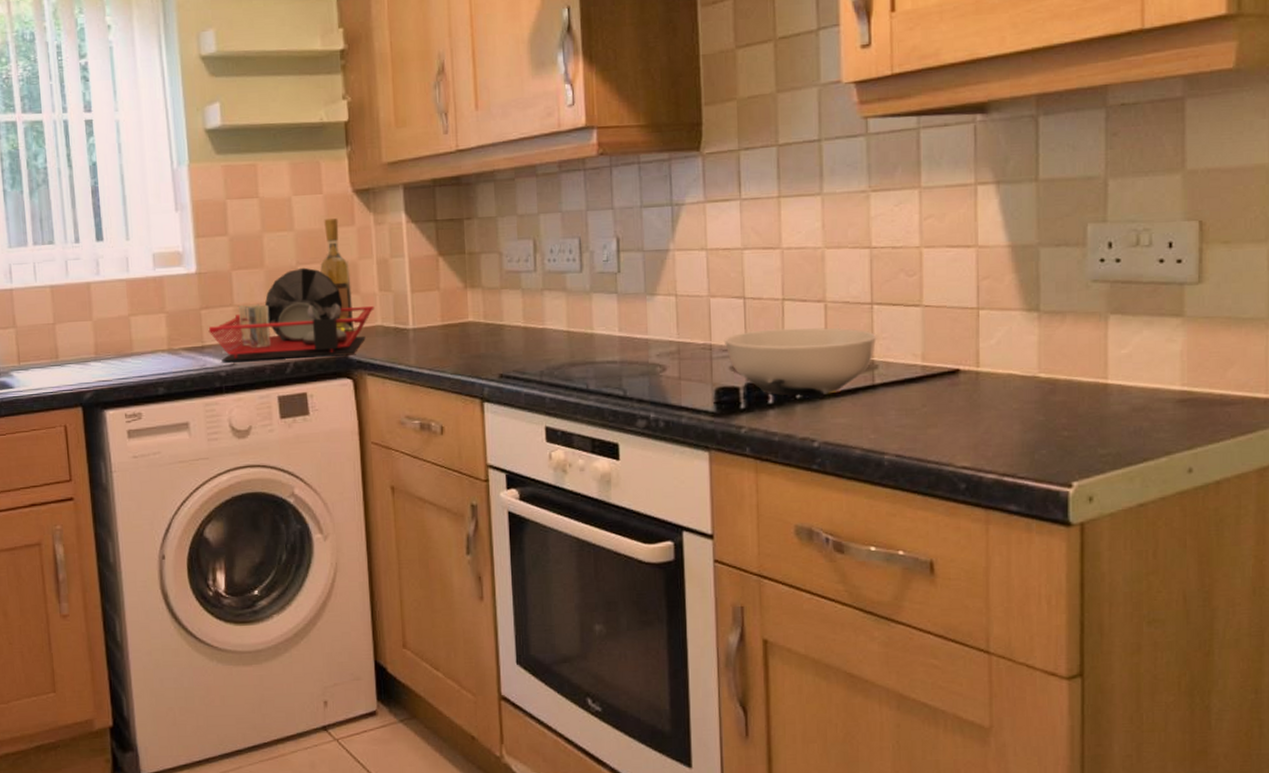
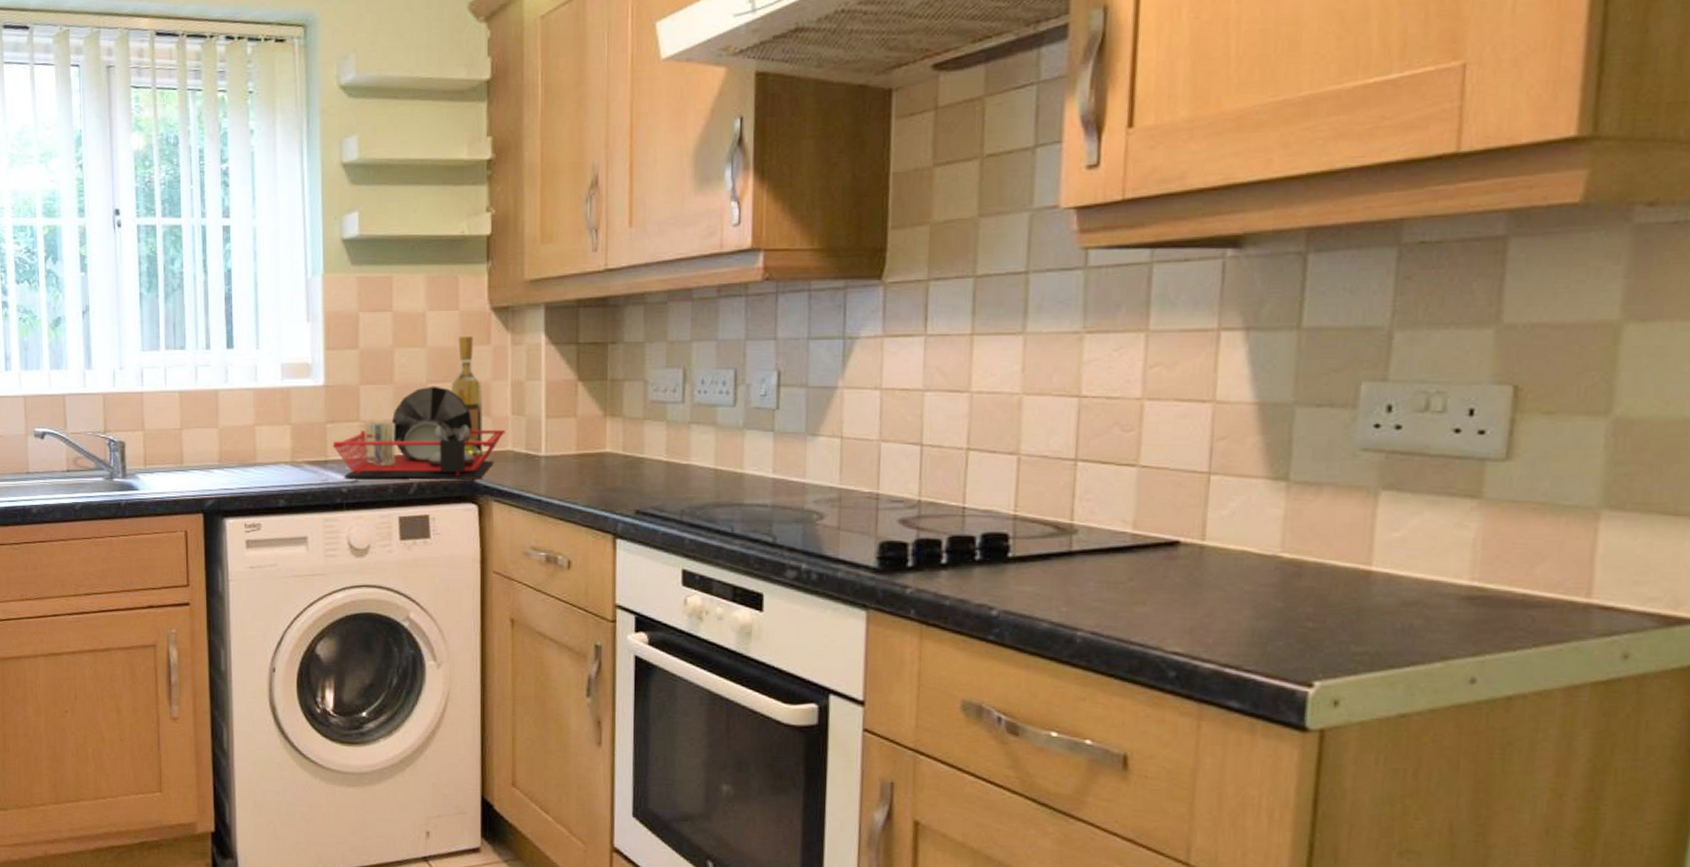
bowl: present [723,327,877,396] -> none [893,481,1079,558]

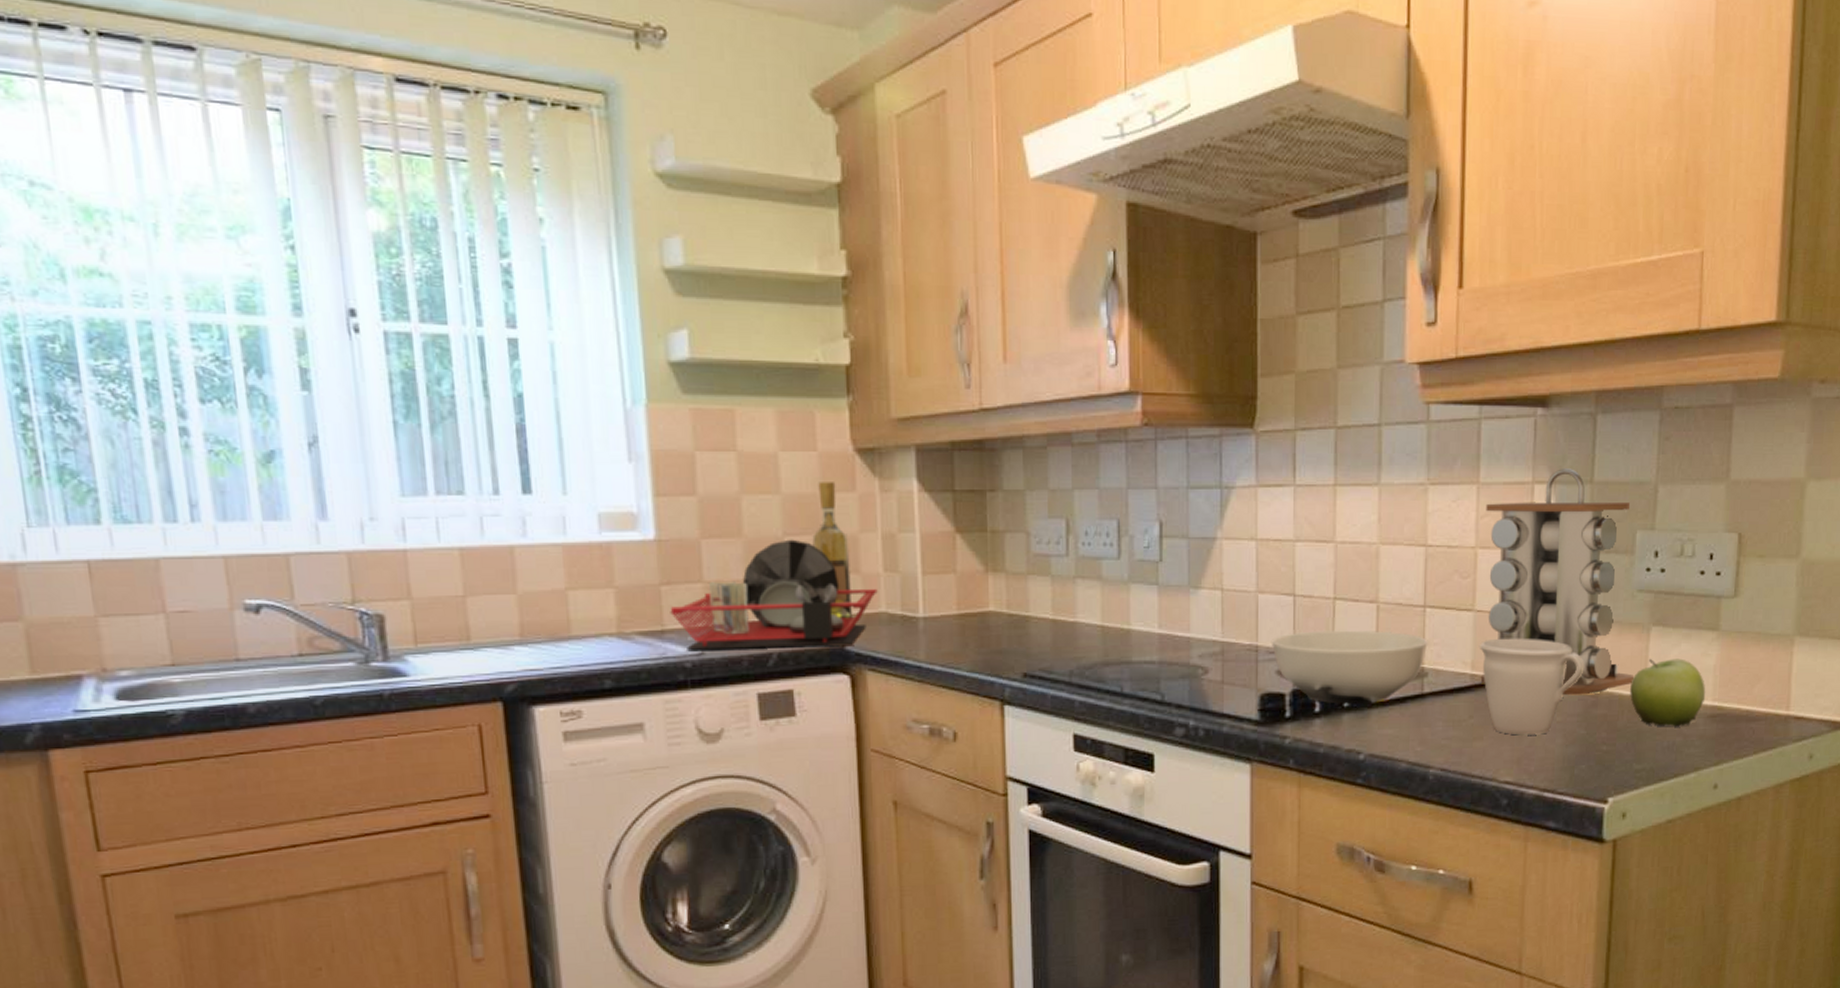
bowl: none [893,481,1079,558] -> present [1271,630,1428,704]
mug: none [1143,496,1284,604] -> present [1479,638,1585,736]
spice rack: none [1144,314,1355,564] -> present [1480,469,1635,696]
fruit: none [1347,526,1461,608] -> present [1630,658,1706,727]

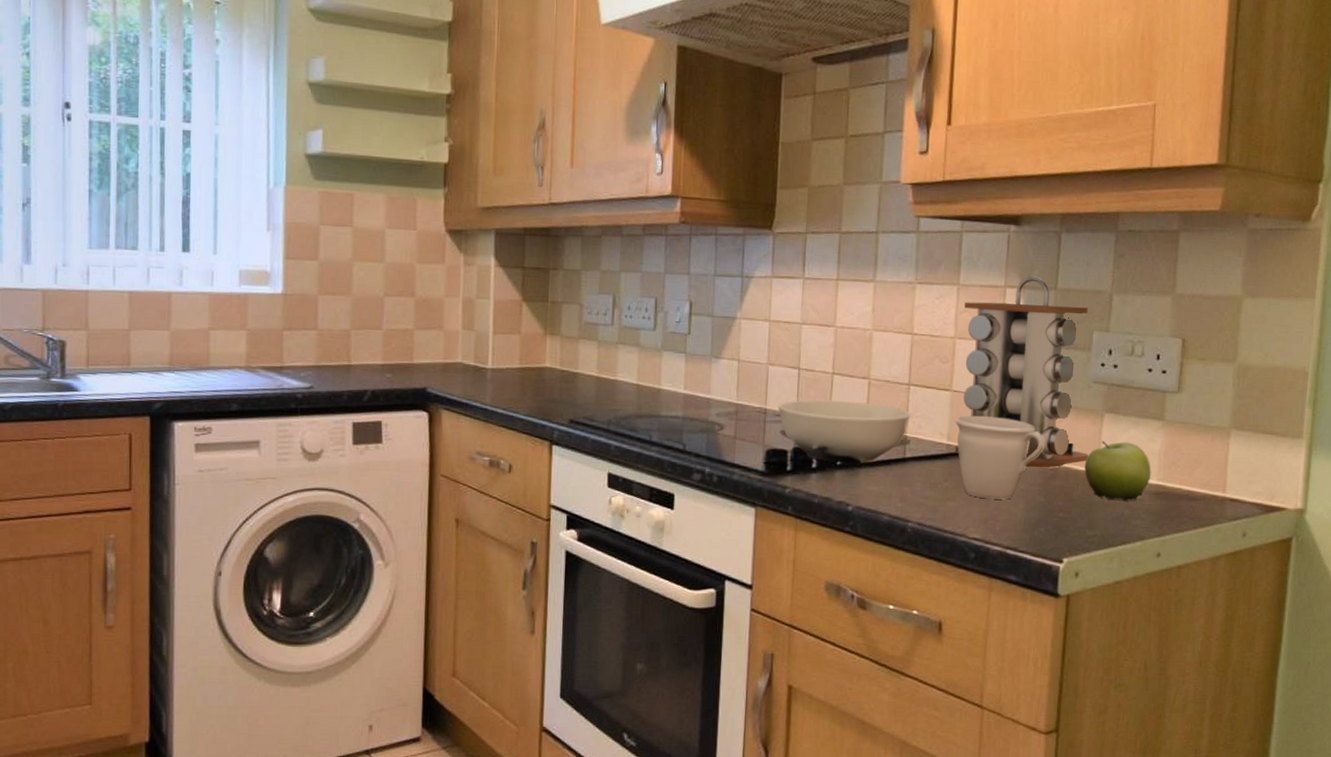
dish rack: present [670,539,878,652] -> none [289,299,456,388]
bottle: present [811,482,853,619] -> none [406,255,436,367]

